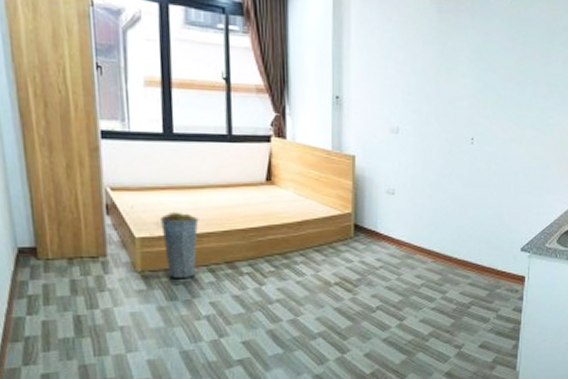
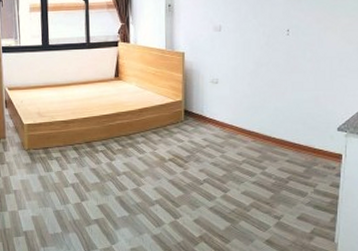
bucket: present [161,211,199,278] -> none [41,104,67,154]

